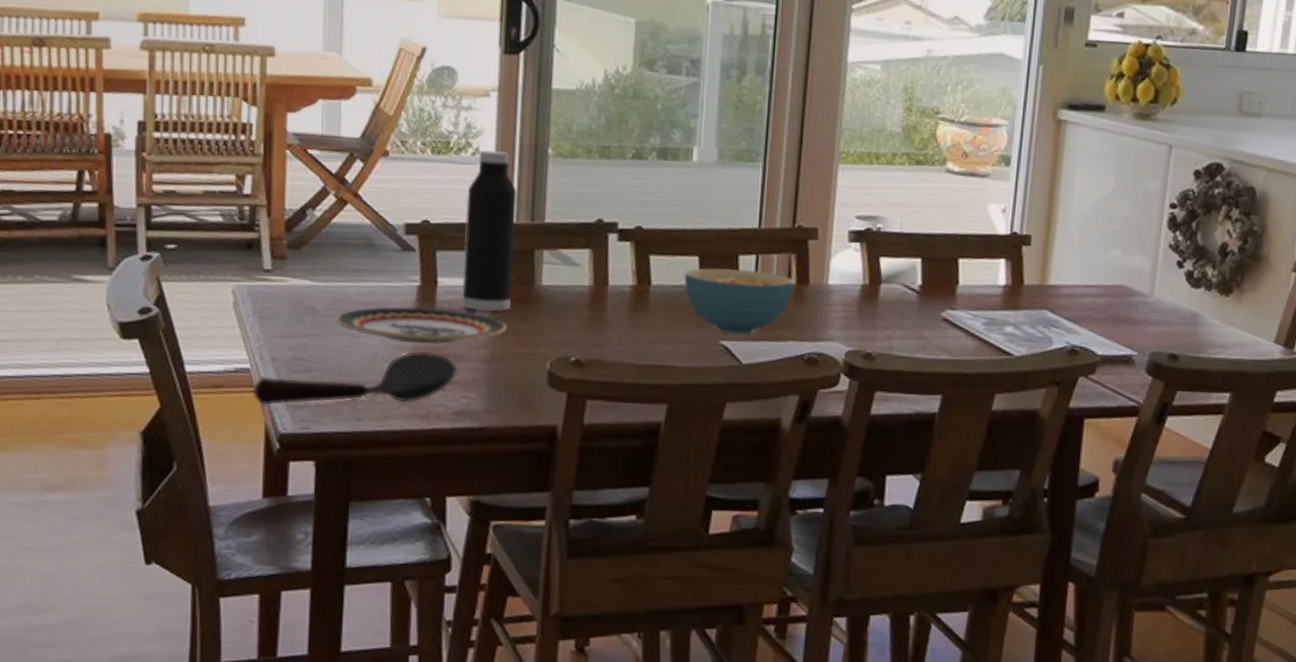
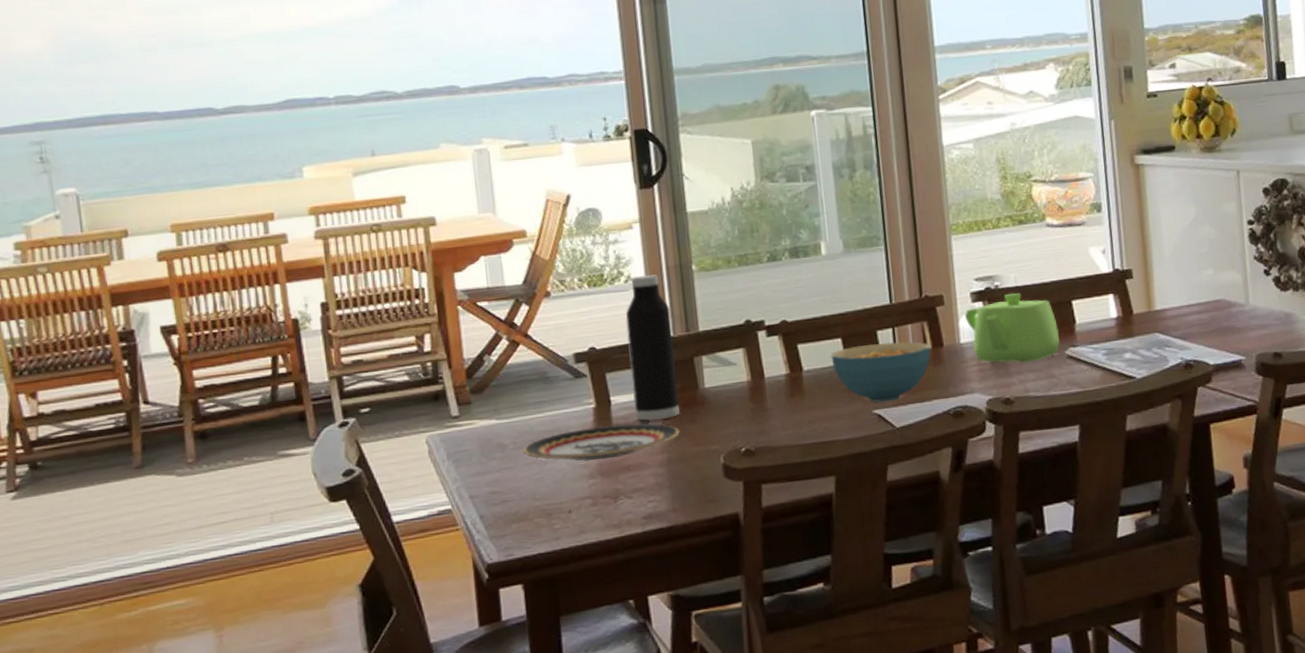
spoon: present [252,351,458,406] -> none [456,465,641,541]
teapot: none [838,239,939,319] -> present [964,292,1061,363]

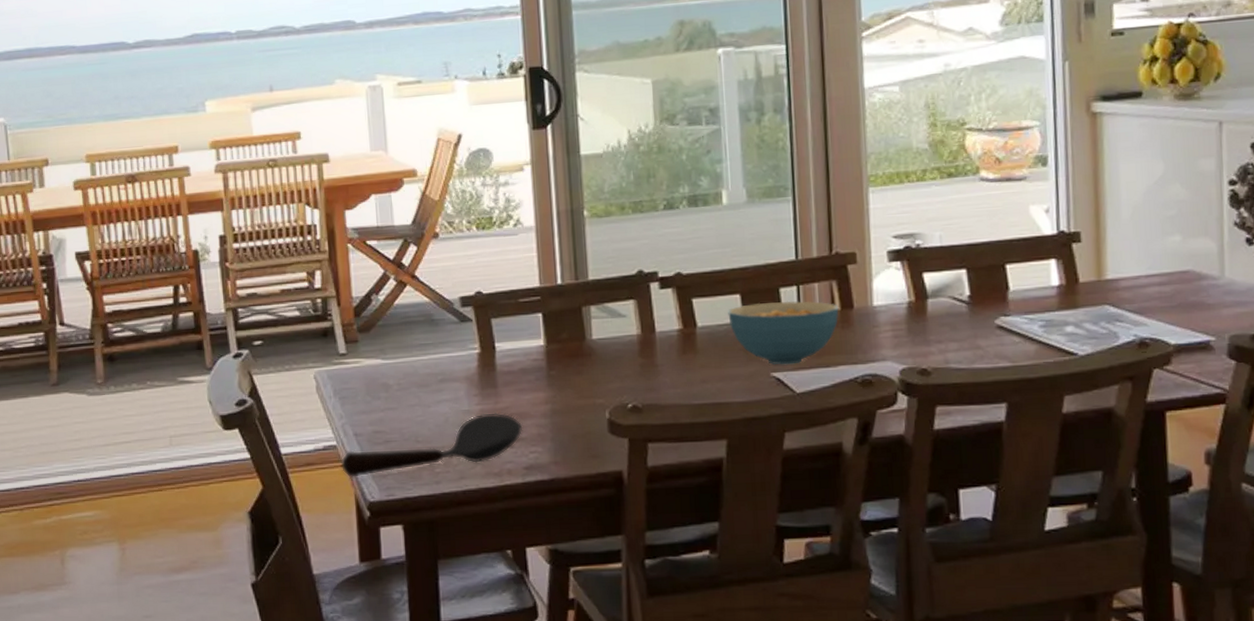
spoon: none [456,465,641,541] -> present [340,413,523,478]
plate: present [523,423,680,461] -> none [407,371,565,407]
water bottle: present [626,274,681,421] -> none [513,219,566,370]
teapot: present [964,292,1061,363] -> none [879,252,990,331]

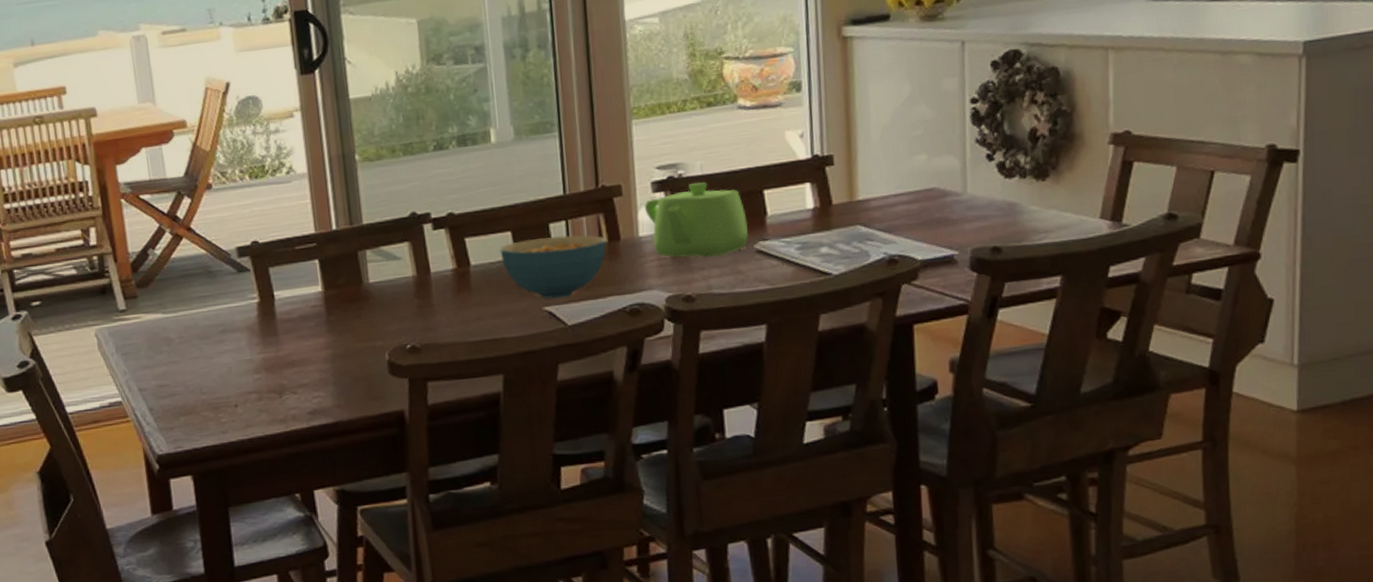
spoon: present [340,413,523,478] -> none [126,360,305,432]
teapot: none [879,252,990,331] -> present [644,181,749,258]

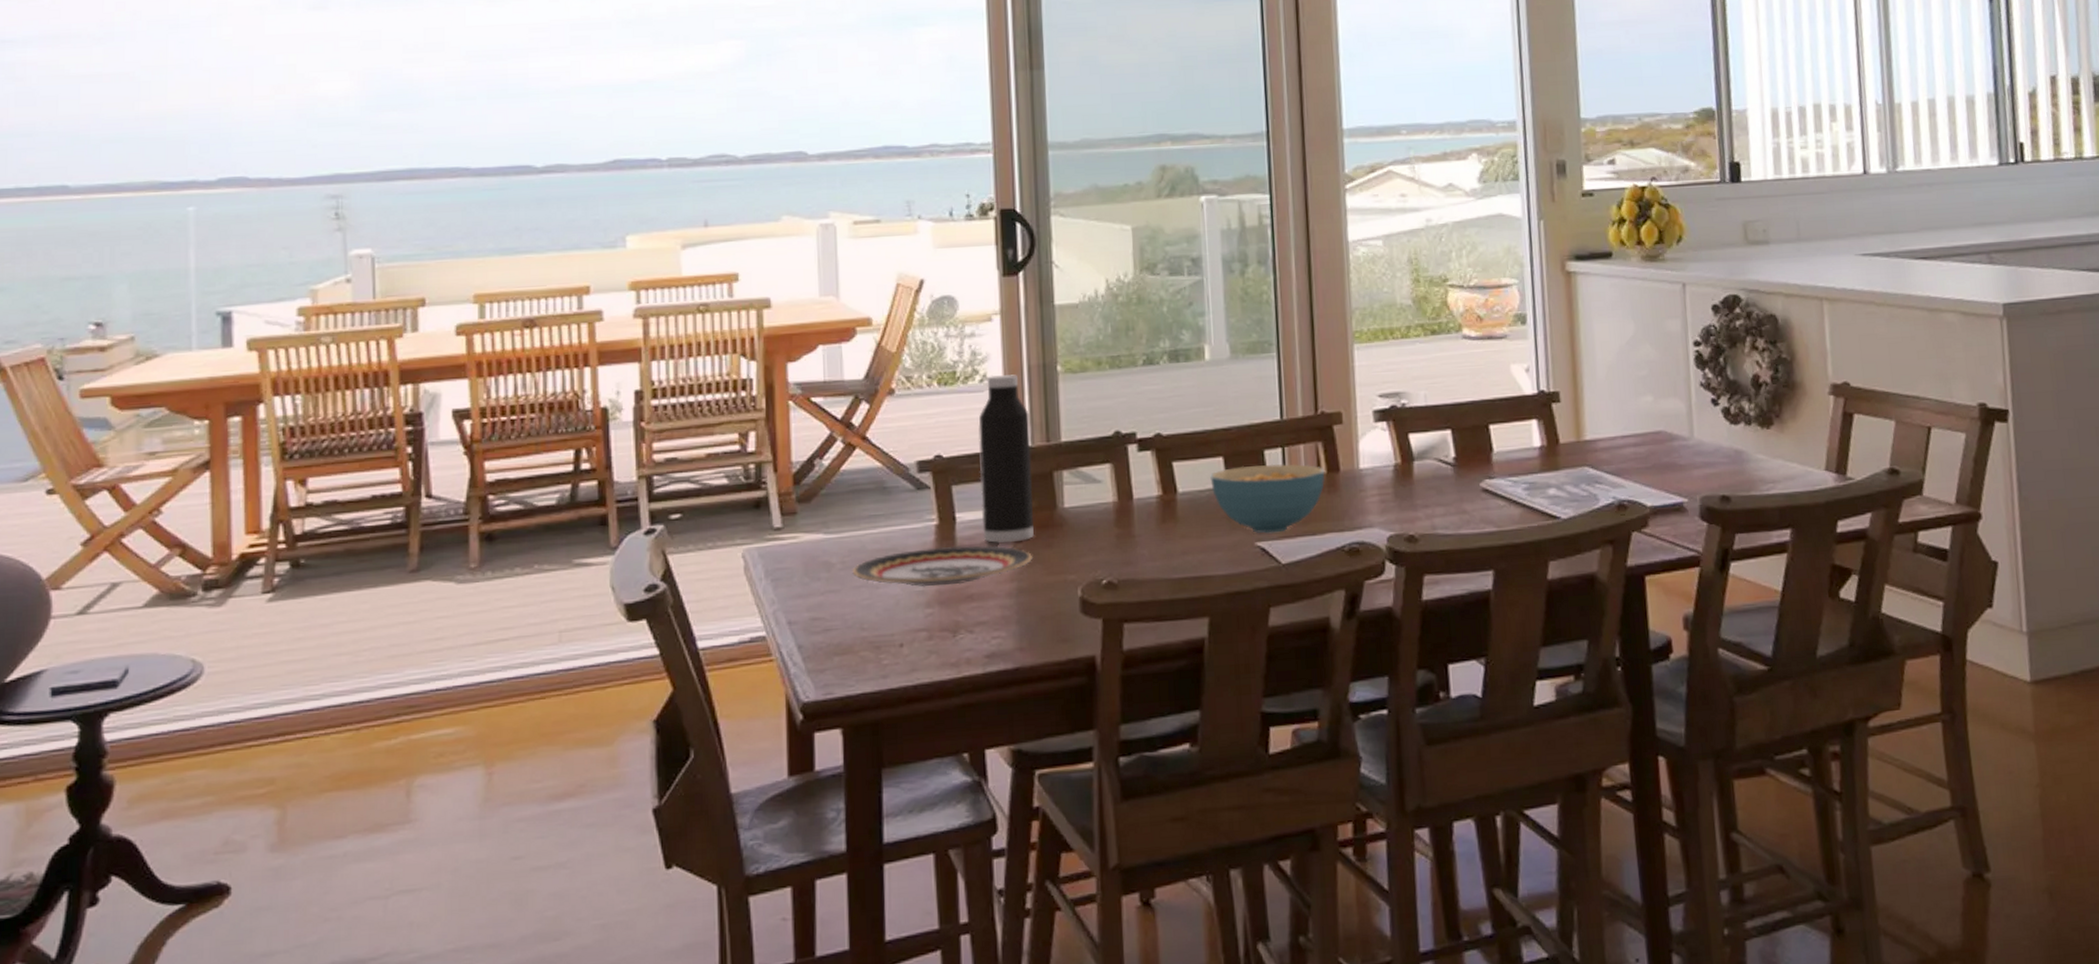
plate: none [189,318,345,356] -> present [852,545,1033,587]
water bottle: none [288,165,345,317] -> present [978,374,1035,544]
teapot: present [644,181,749,258] -> none [1365,412,1475,495]

